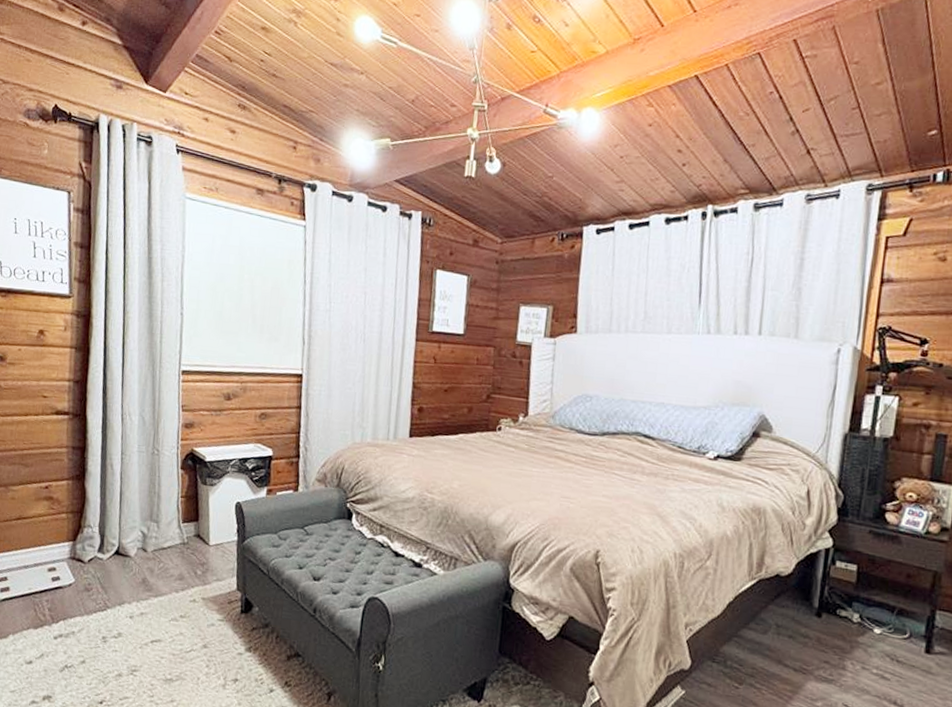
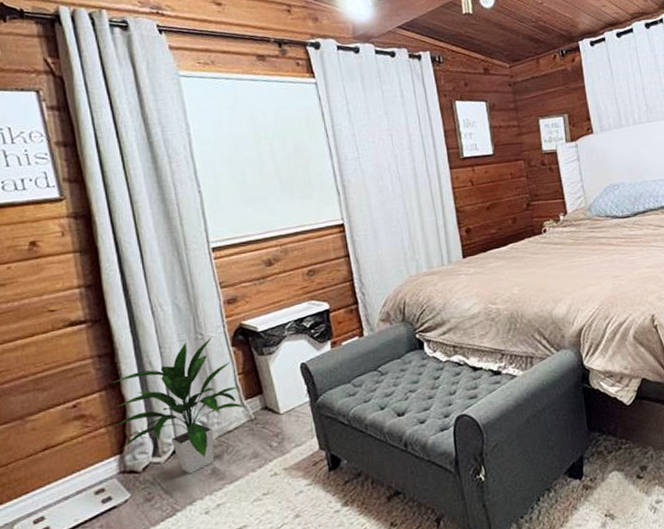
indoor plant: none [71,454,182,578] -> present [111,336,246,474]

